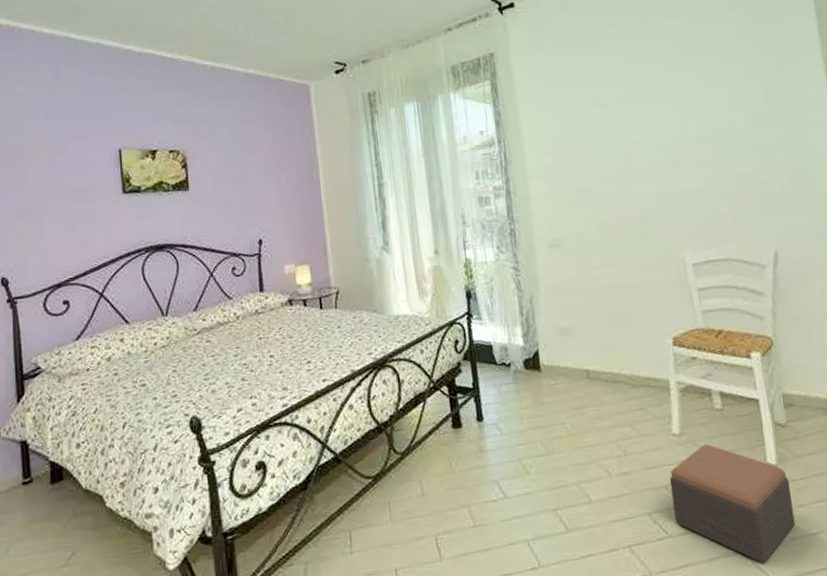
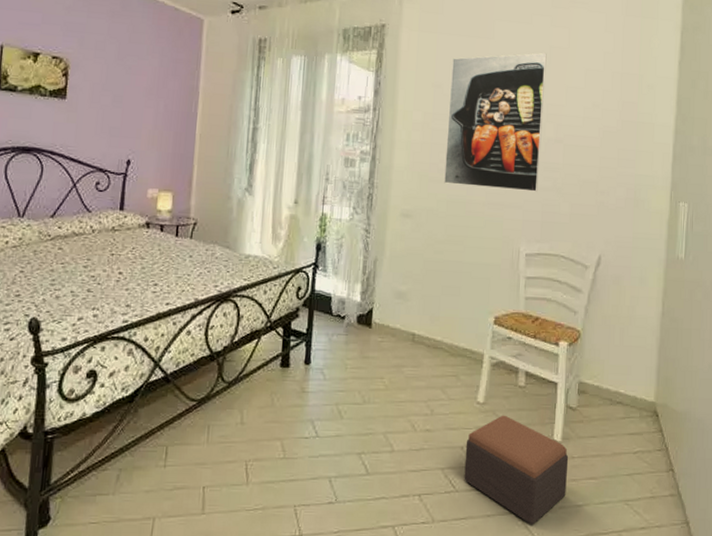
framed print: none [571,48,692,205] -> present [444,52,547,192]

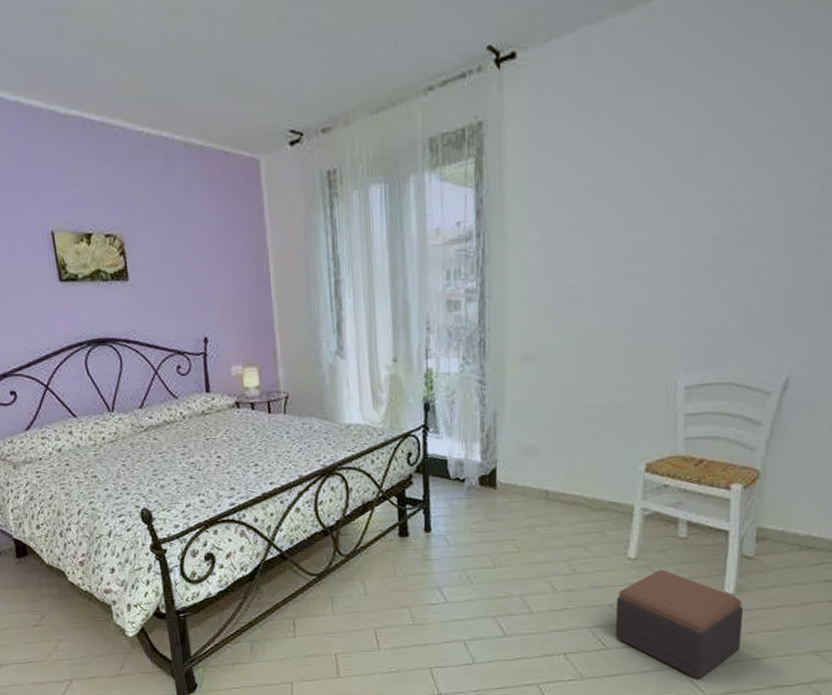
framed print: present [444,52,547,192] -> none [574,118,711,314]

